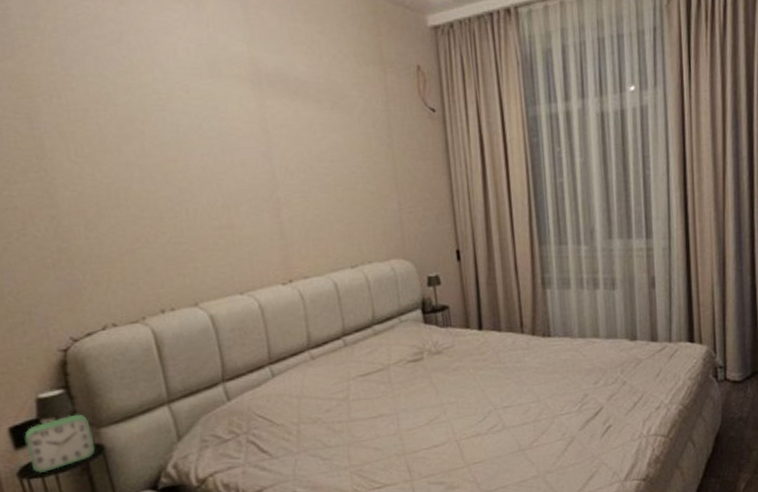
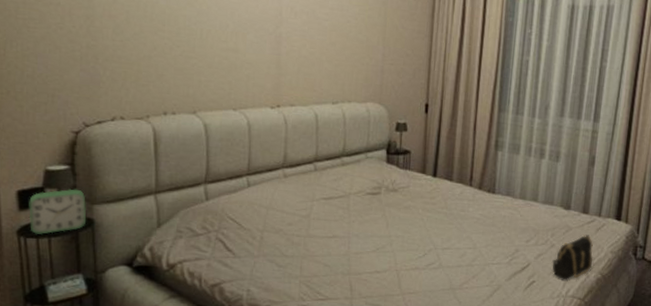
handbag: none [627,364,672,418] -> present [552,234,594,279]

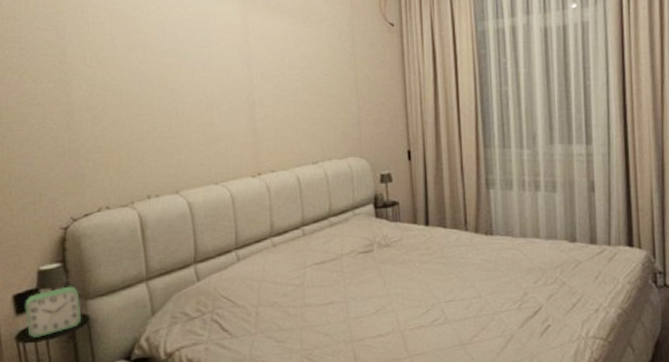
handbag: present [552,234,594,279] -> none [566,267,610,319]

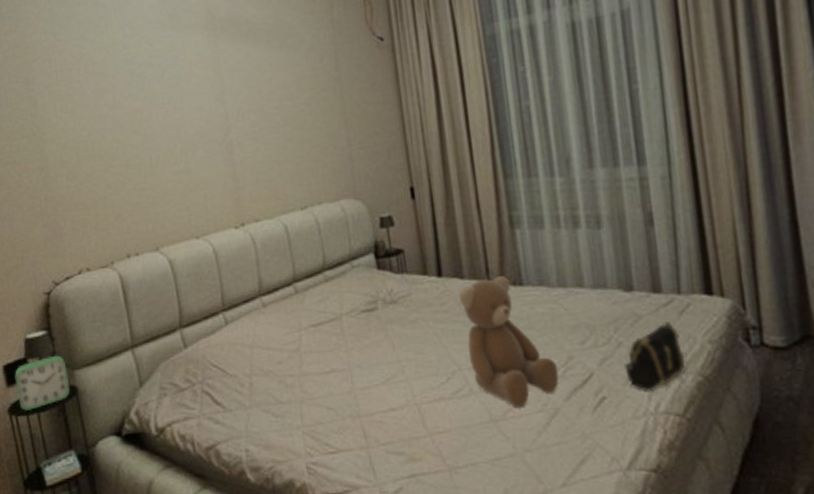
teddy bear: none [441,227,516,333] -> present [458,276,559,407]
handbag: none [566,267,610,319] -> present [624,322,686,390]

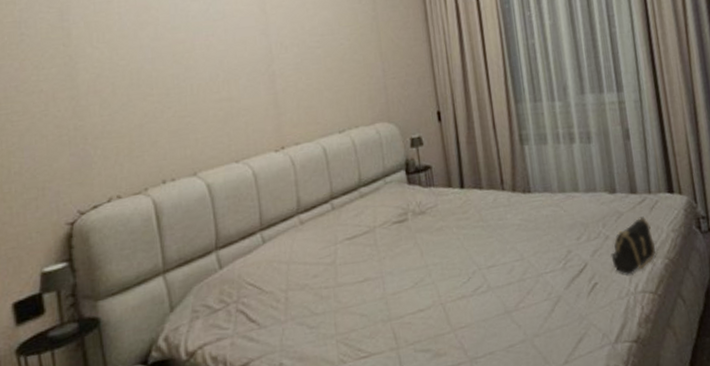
alarm clock: present [15,355,71,412] -> none [26,287,92,351]
teddy bear: present [458,276,559,407] -> none [478,185,561,298]

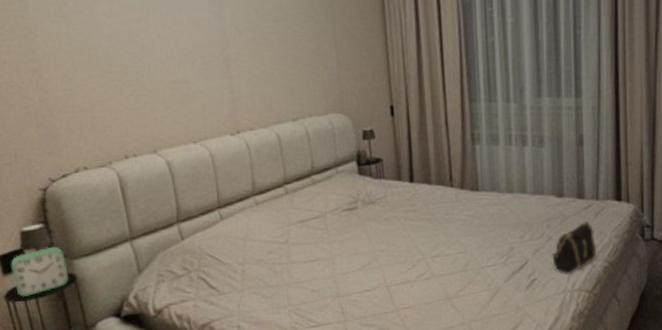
alarm clock: none [26,287,92,351] -> present [11,246,69,298]

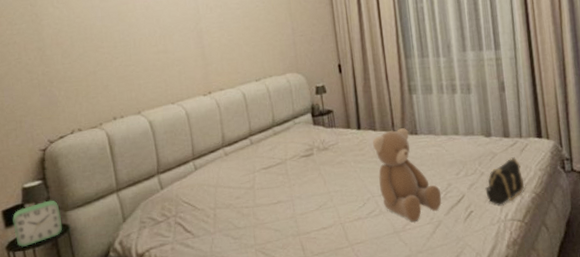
teddy bear: none [426,183,502,287] -> present [372,128,442,222]

